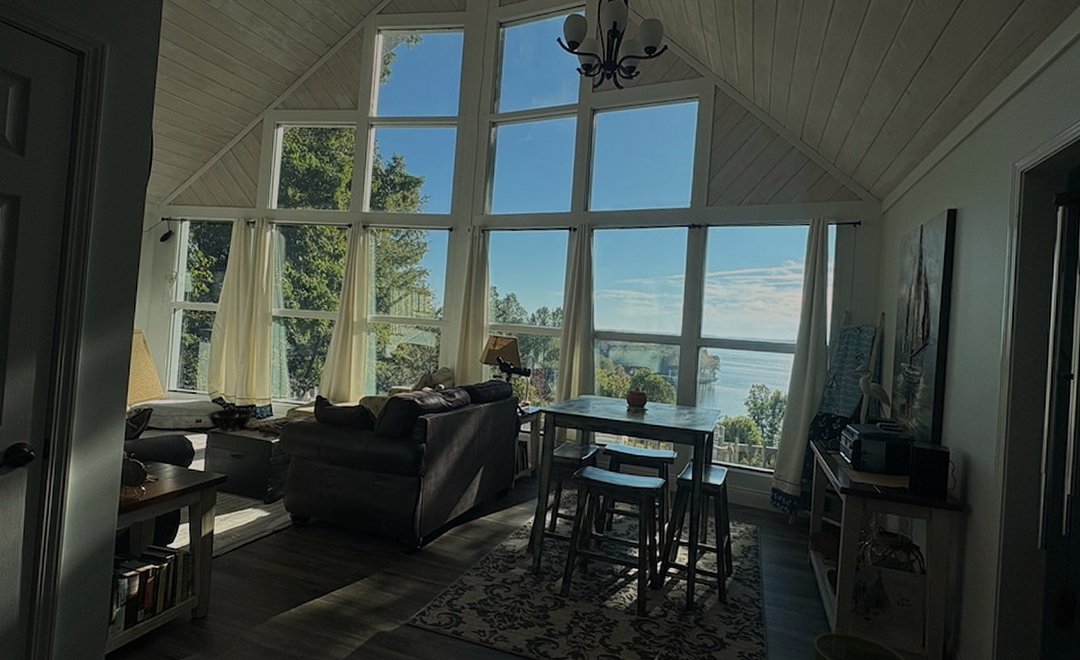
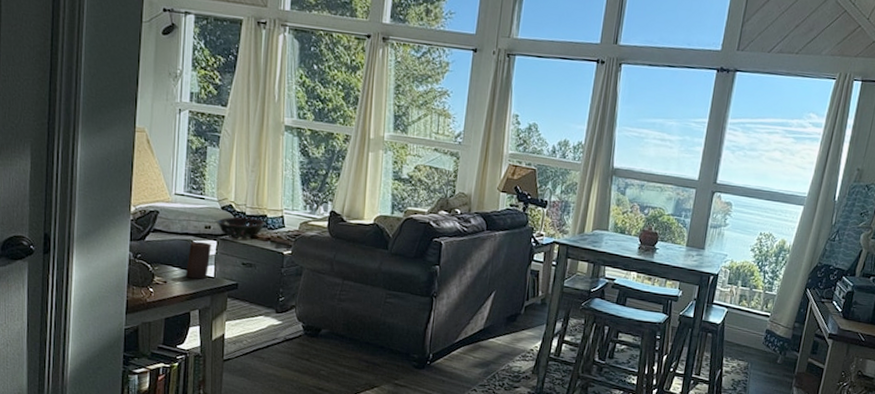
candle: none [177,436,202,474] -> present [186,241,211,279]

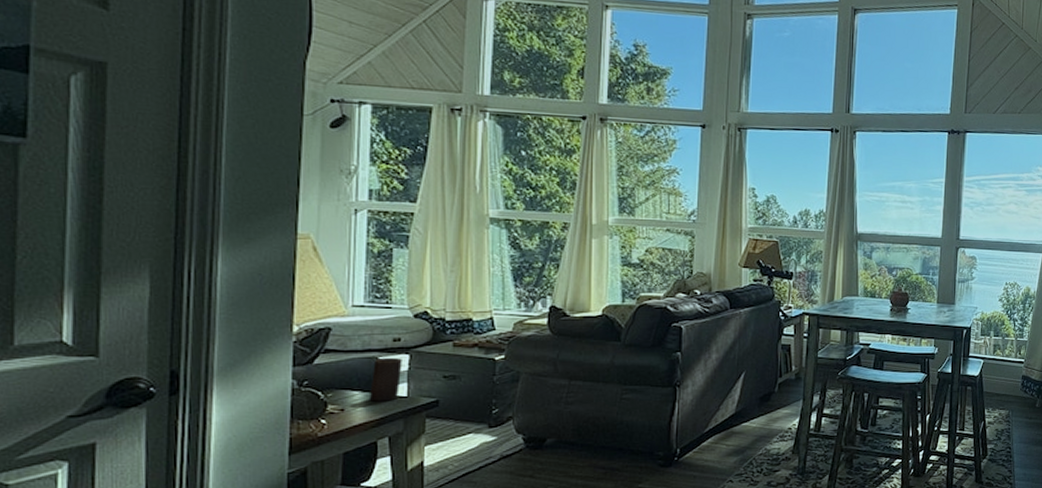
decorative bowl: present [215,216,265,238] -> none [407,324,470,347]

